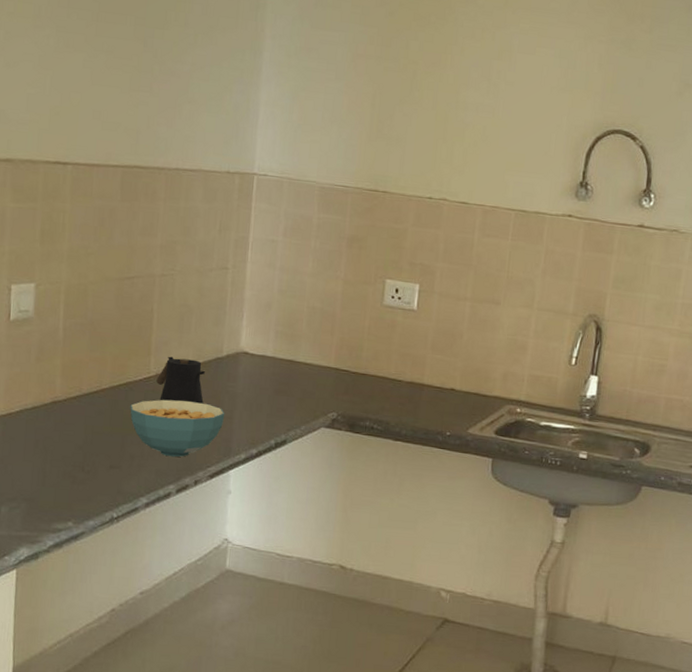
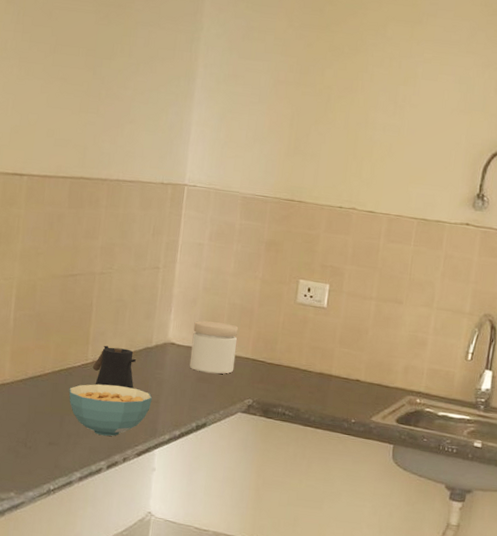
jar: none [265,327,319,386] -> present [189,321,238,374]

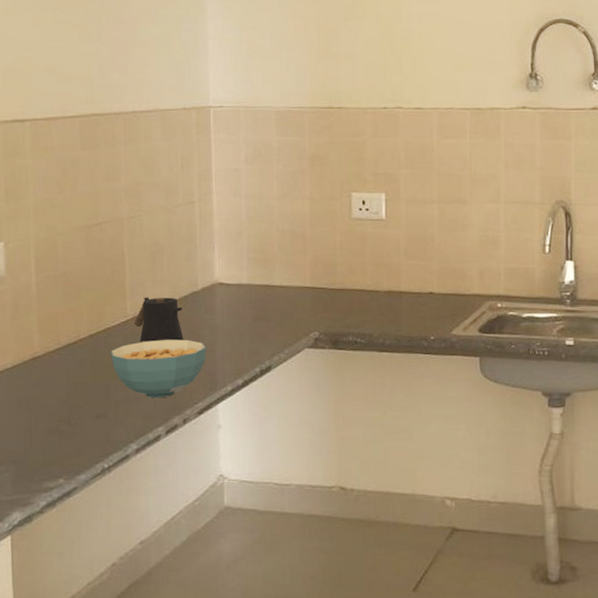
jar: present [189,321,238,374] -> none [242,252,294,311]

